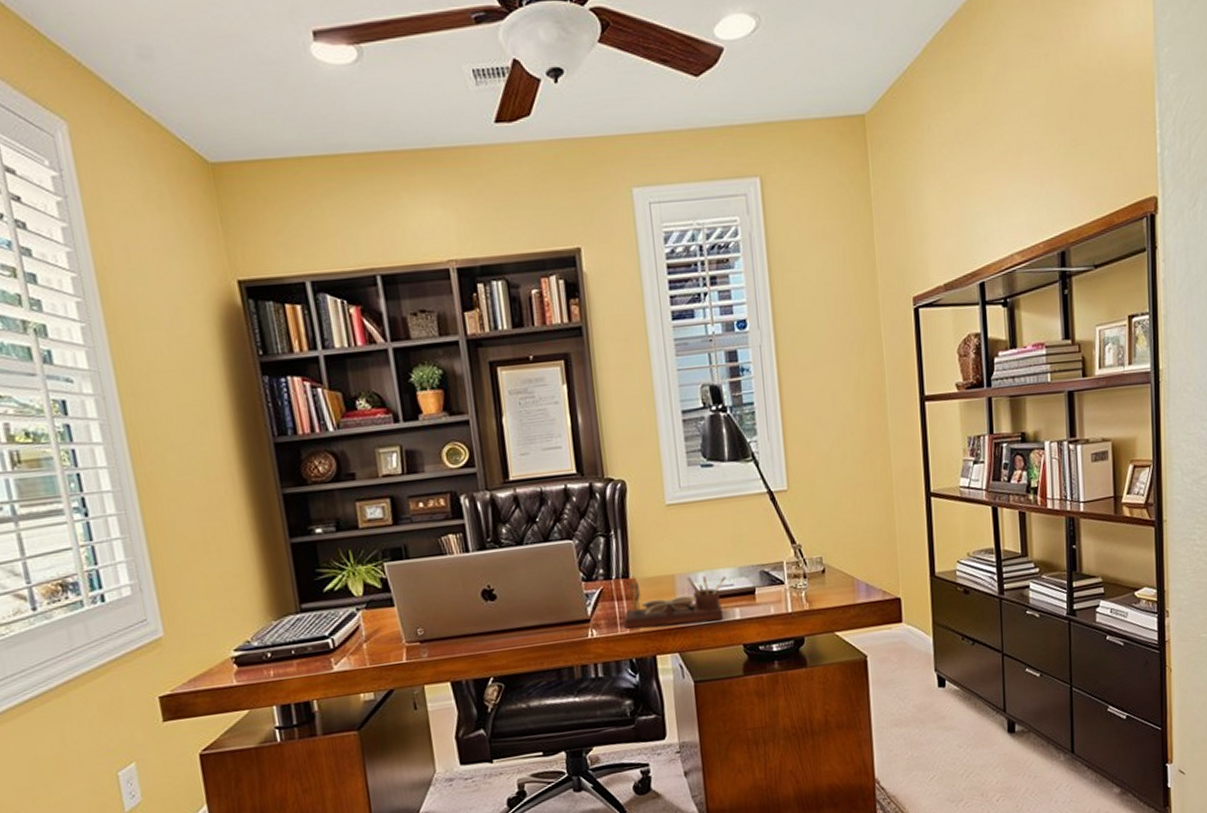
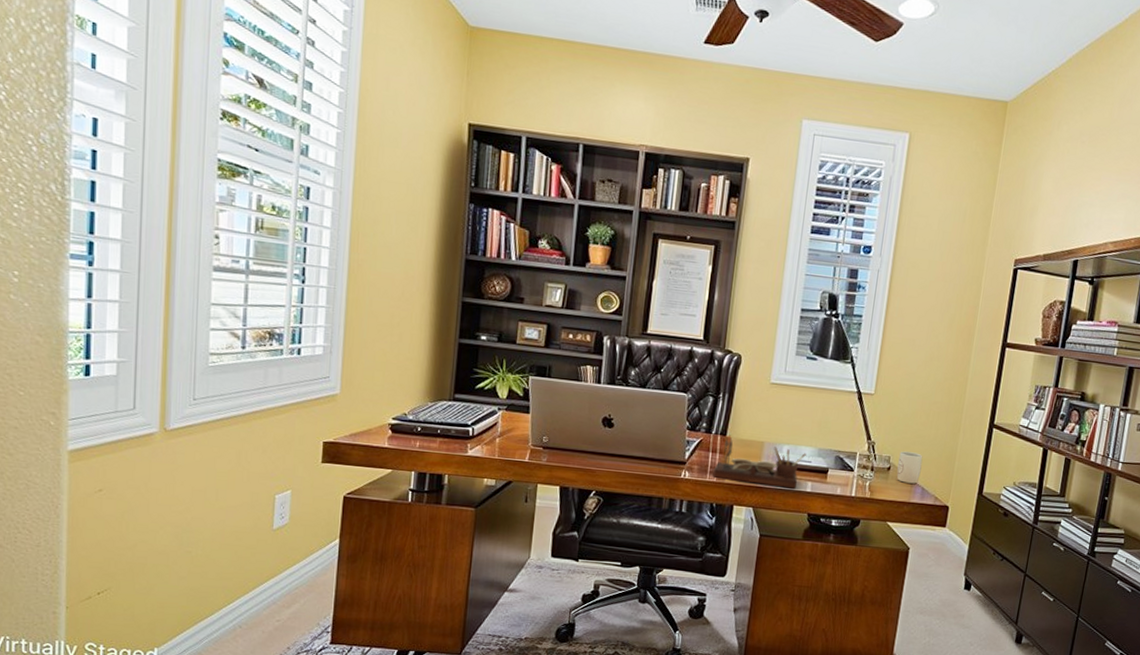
mug: none [831,545,861,584] -> present [896,451,923,484]

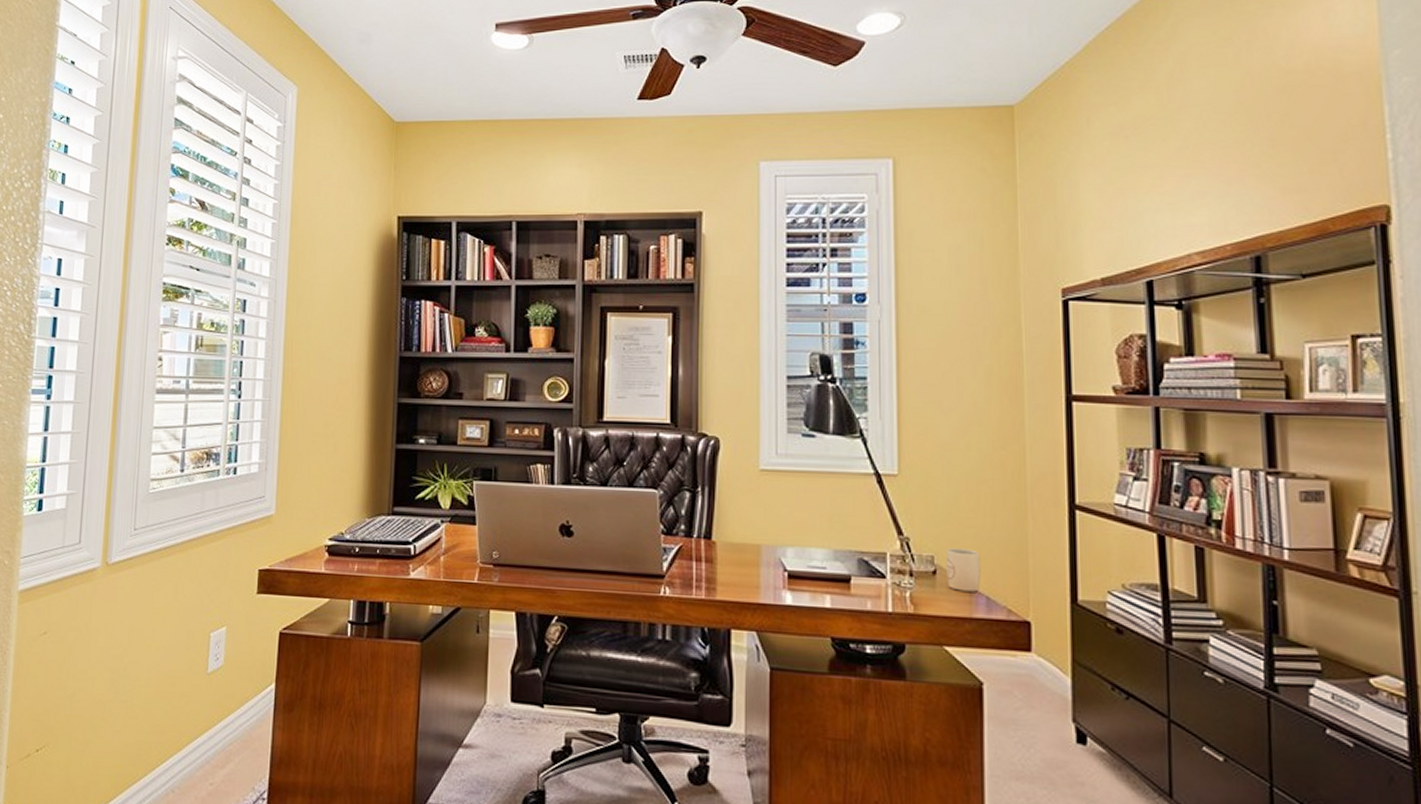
desk organizer: present [713,434,806,489] -> none [700,538,818,605]

